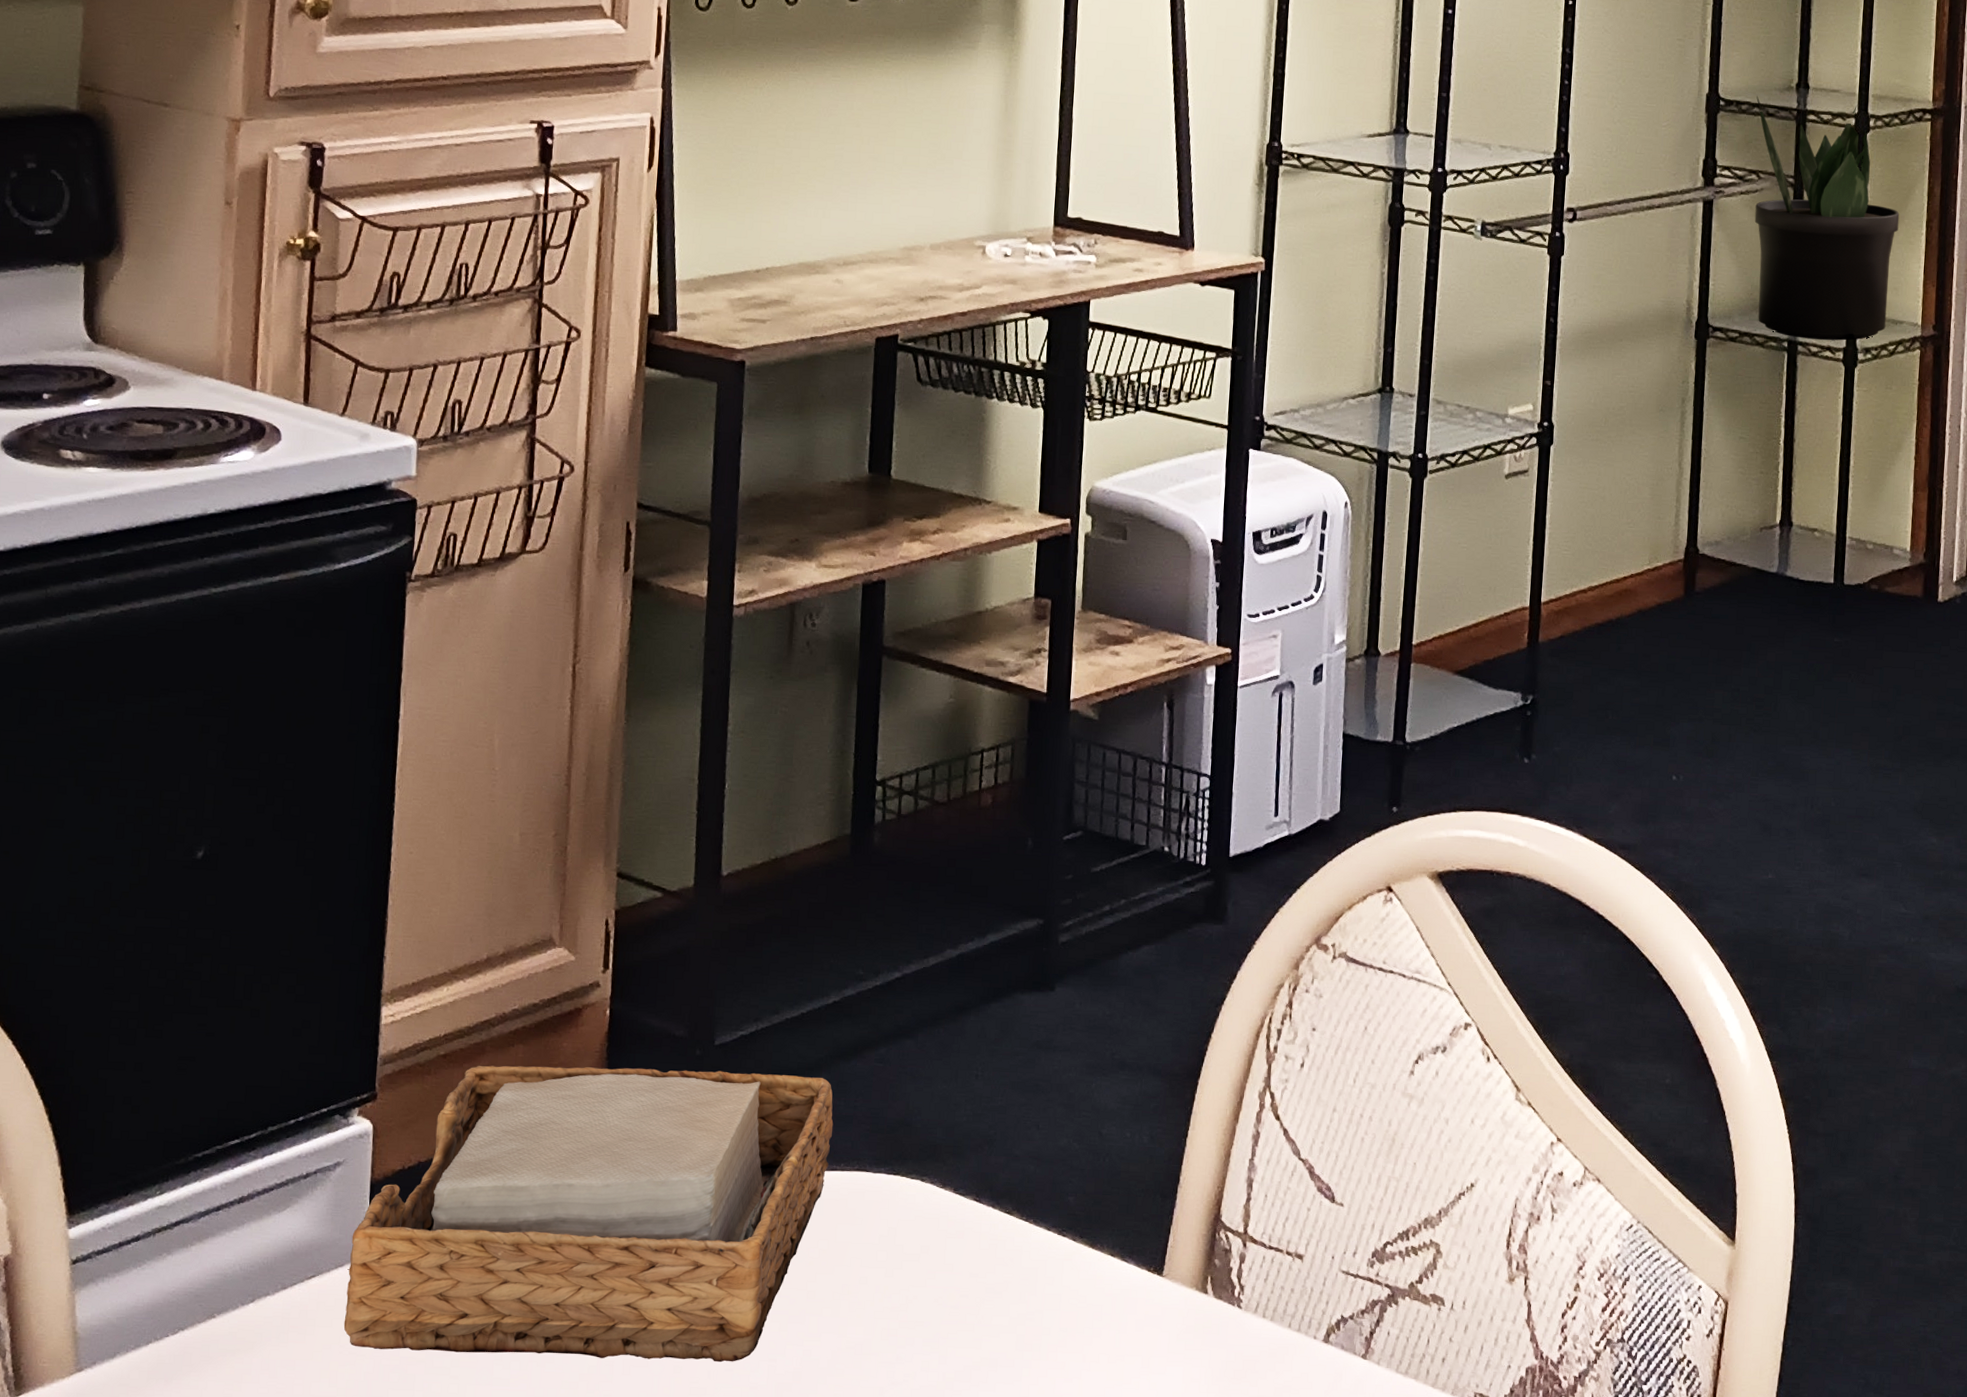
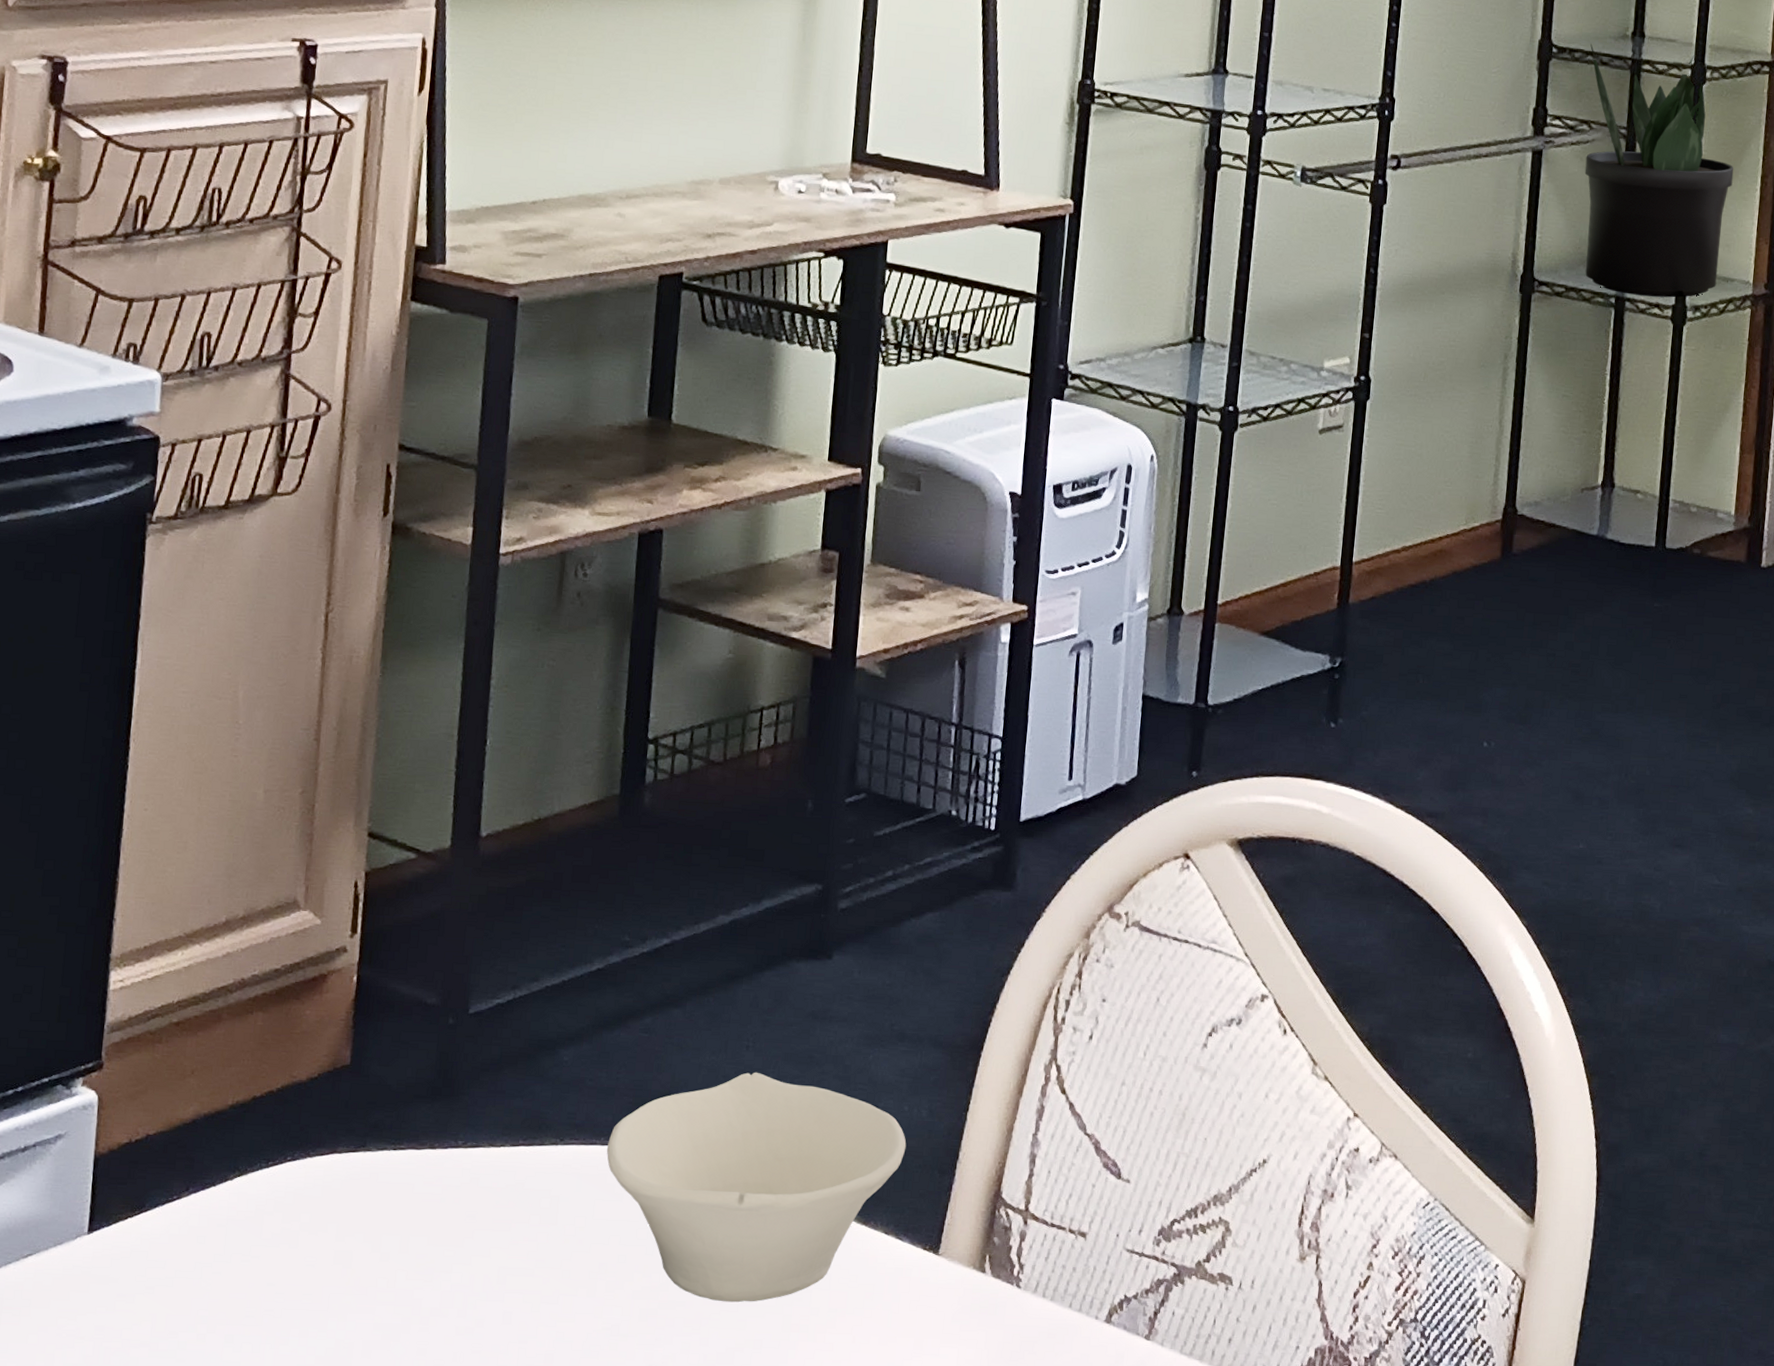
napkin holder: present [343,1065,834,1363] -> none [61,1033,594,1345]
bowl: none [846,1100,1129,1323] -> present [606,1072,907,1303]

